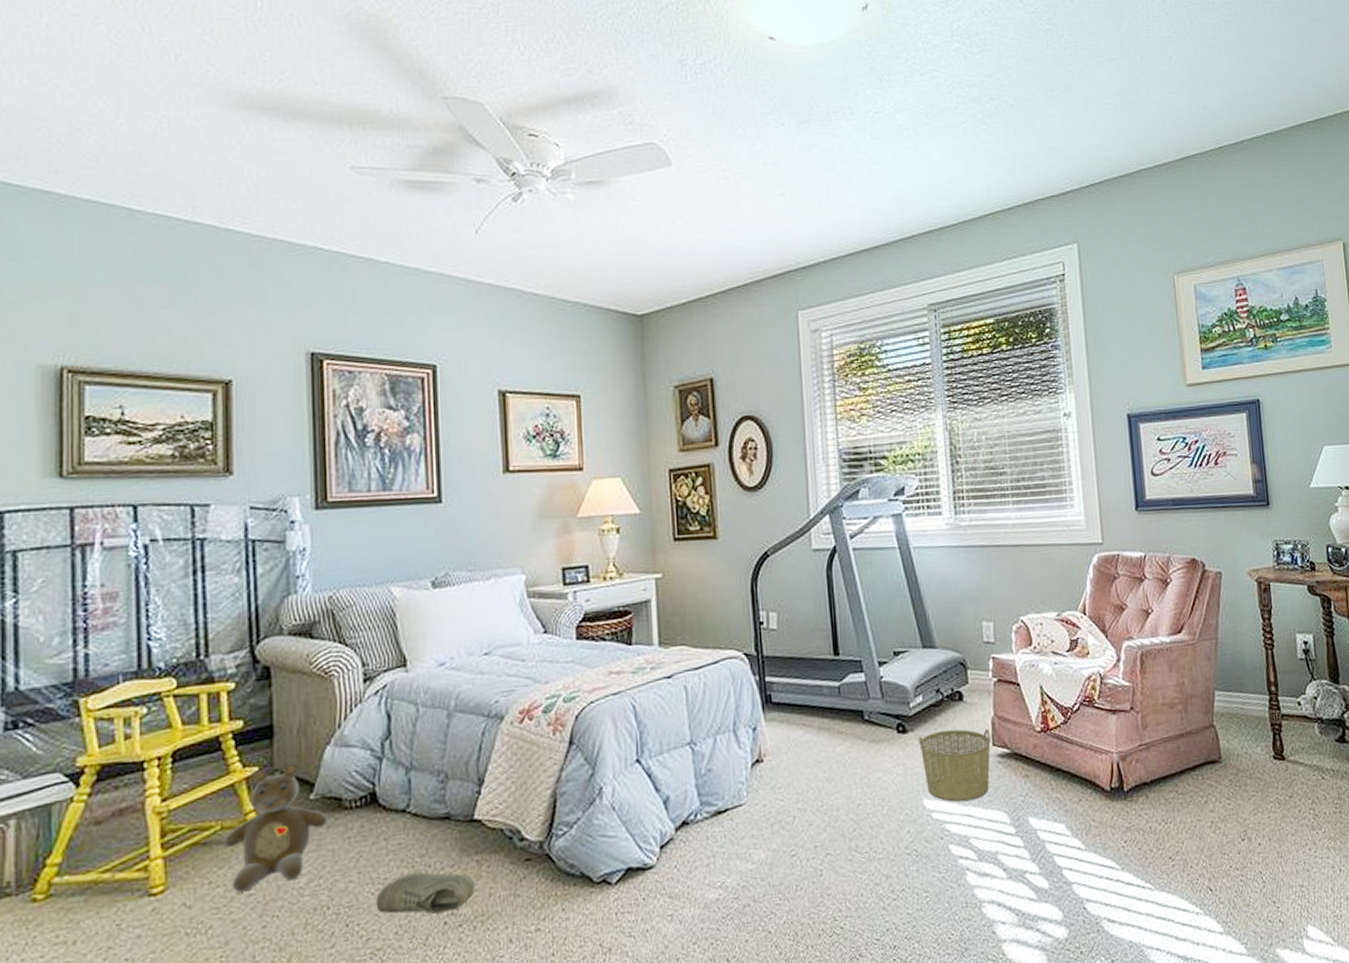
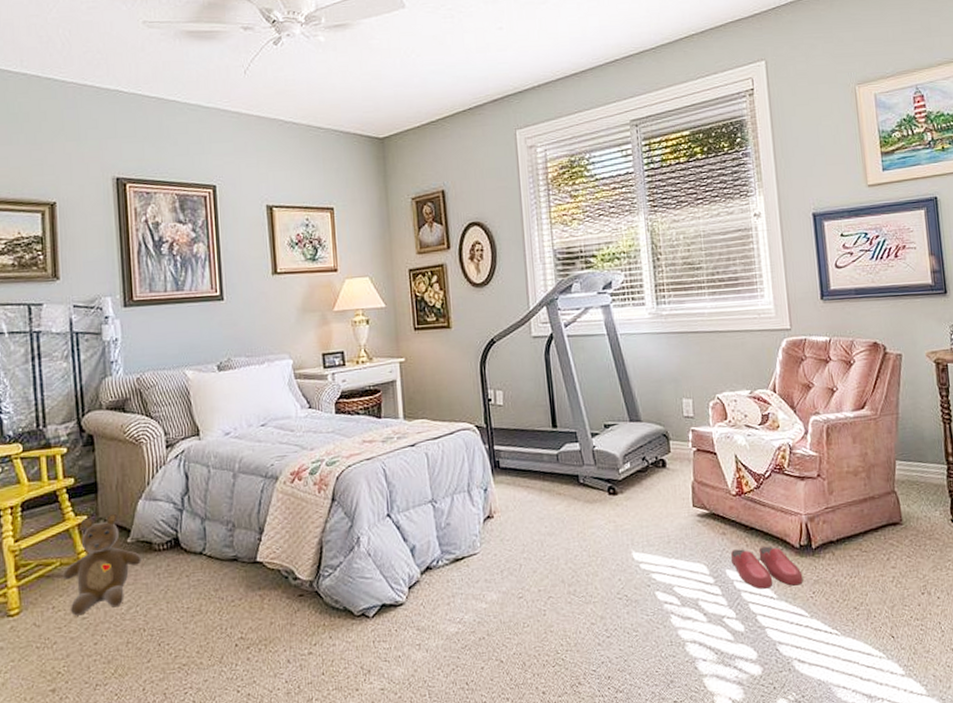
shoe: present [376,871,476,915] -> none [181,603,260,638]
basket: present [918,728,991,802] -> none [627,492,691,555]
slippers: none [1035,789,1114,839] -> present [731,546,803,589]

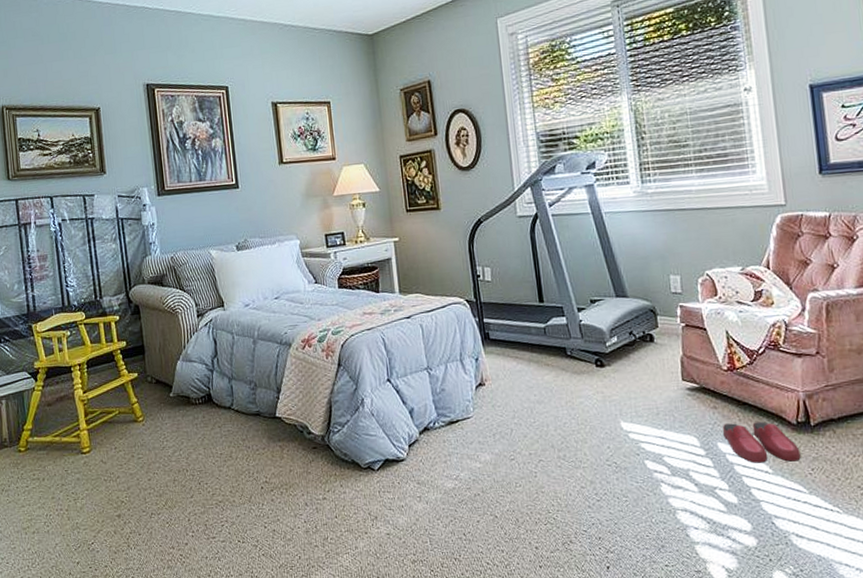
teddy bear: present [62,513,142,616] -> none [121,371,182,456]

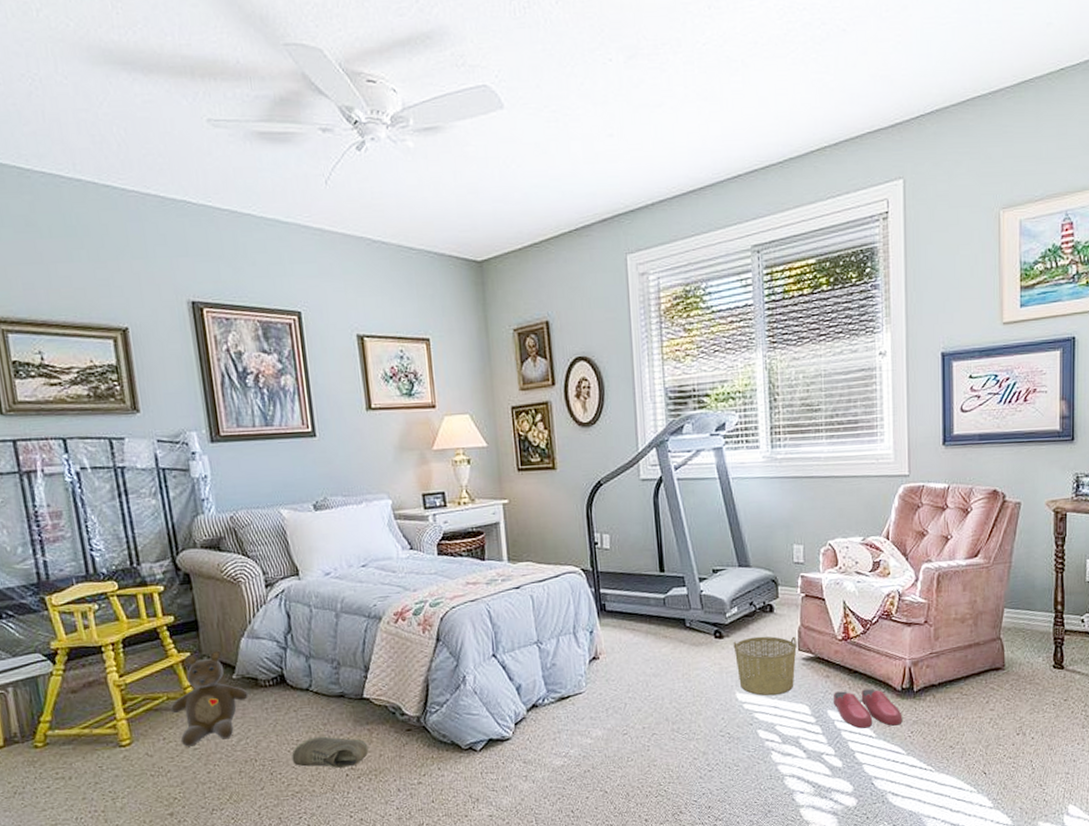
teddy bear: none [121,371,182,456] -> present [170,650,249,747]
shoe: none [216,451,281,481] -> present [291,736,369,768]
basket: none [615,365,681,426] -> present [733,636,797,696]

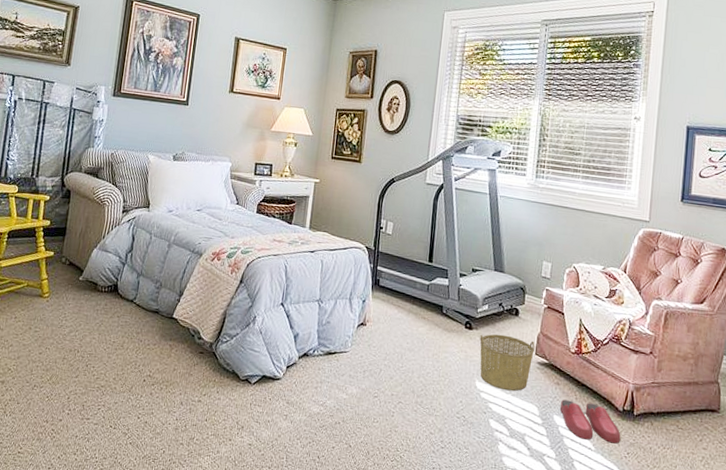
teddy bear: present [170,650,249,747] -> none [26,253,87,329]
shoe: present [291,736,369,768] -> none [105,342,167,374]

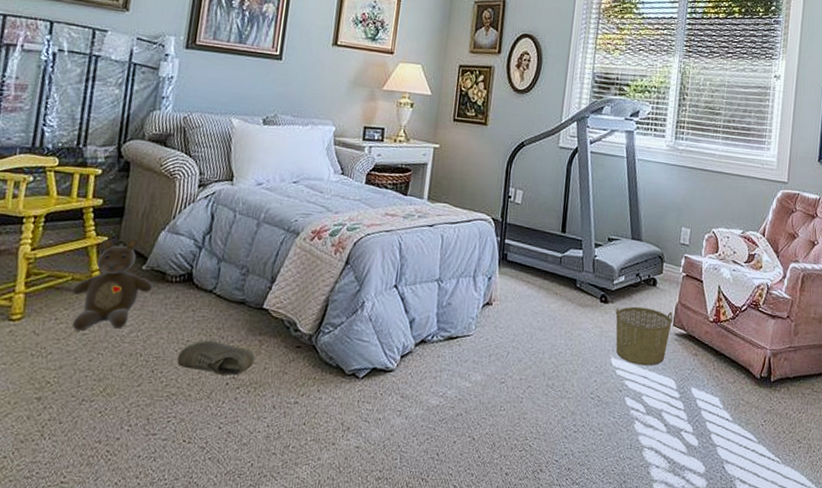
teddy bear: none [26,253,87,329] -> present [71,238,153,331]
shoe: none [105,342,167,374] -> present [177,340,255,376]
slippers: present [560,399,621,444] -> none [698,371,758,412]

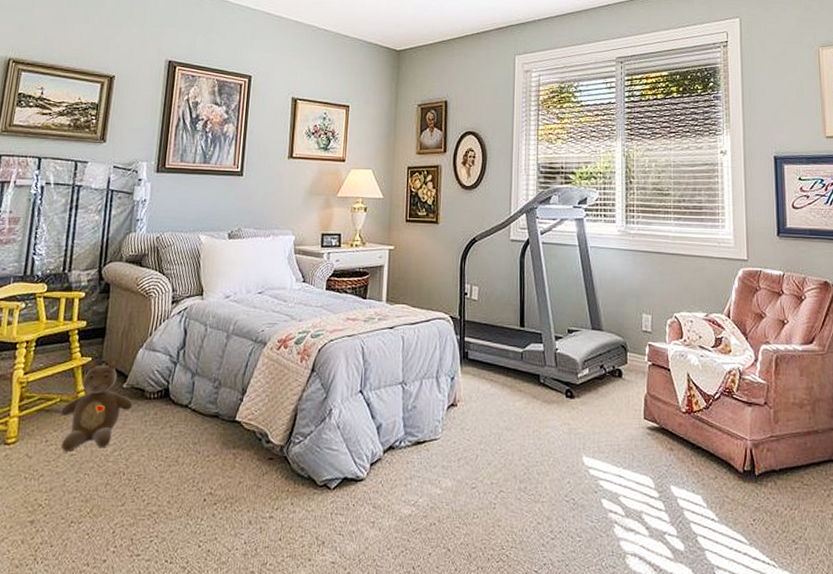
shoe: present [177,340,255,376] -> none [157,455,230,491]
basket: present [615,306,673,366] -> none [583,400,643,464]

